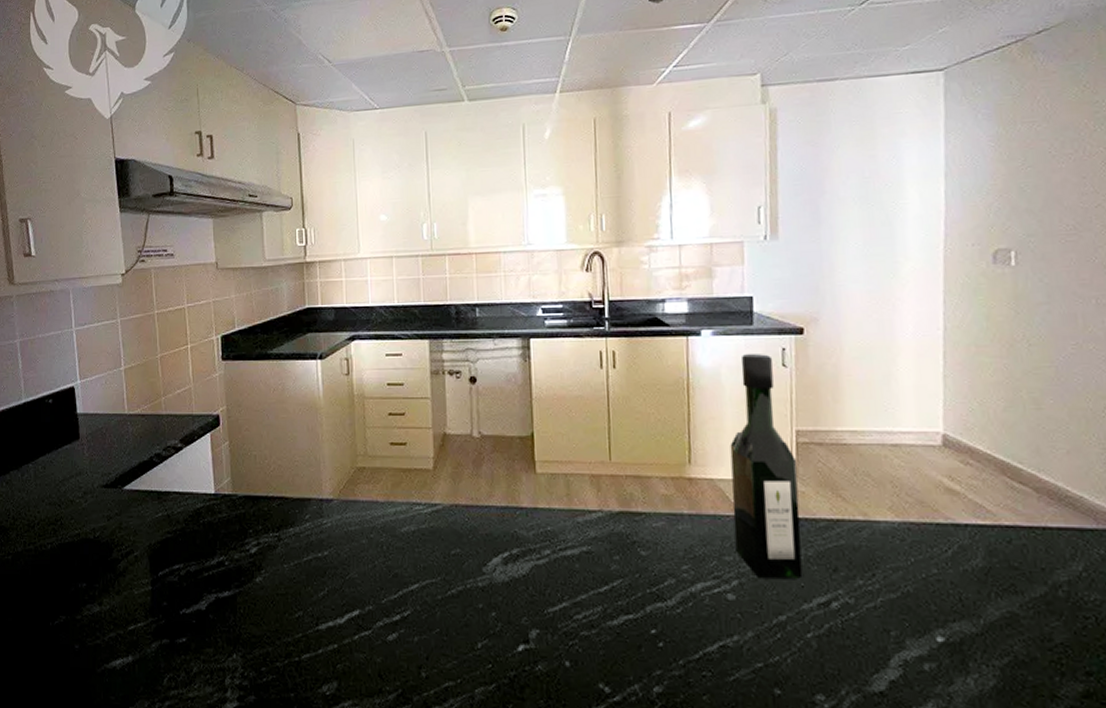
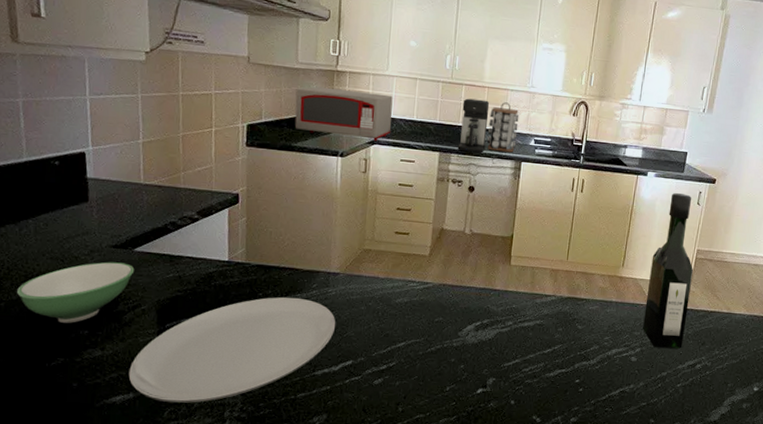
bowl: none [22,503,125,576] -> present [17,261,135,323]
plate: none [126,532,336,668] -> present [128,297,336,404]
microwave: none [266,280,372,337] -> present [294,86,393,141]
coffee maker: none [448,269,483,335] -> present [457,98,490,153]
spice rack: none [482,268,520,330] -> present [487,102,519,153]

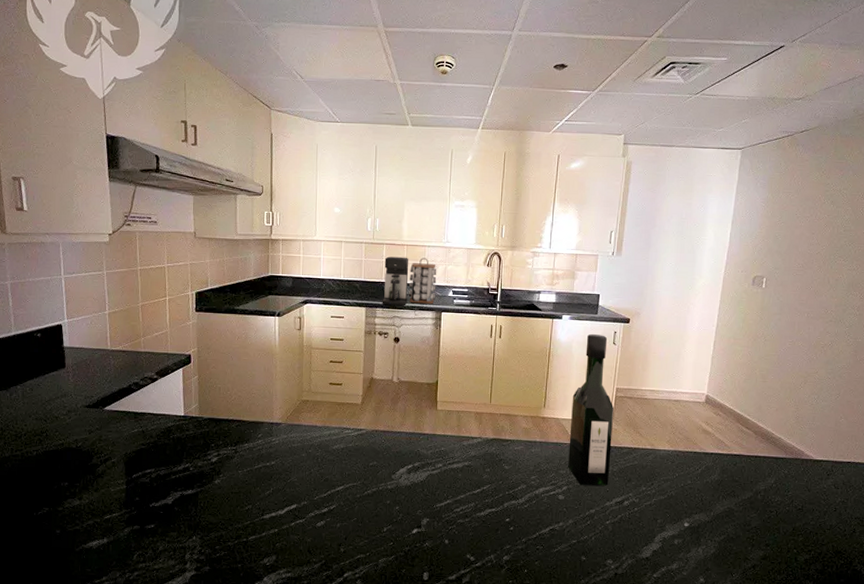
bowl: present [17,261,135,323] -> none [9,420,105,476]
plate: present [128,297,336,404] -> none [102,447,280,547]
microwave: present [294,86,393,141] -> none [236,254,322,300]

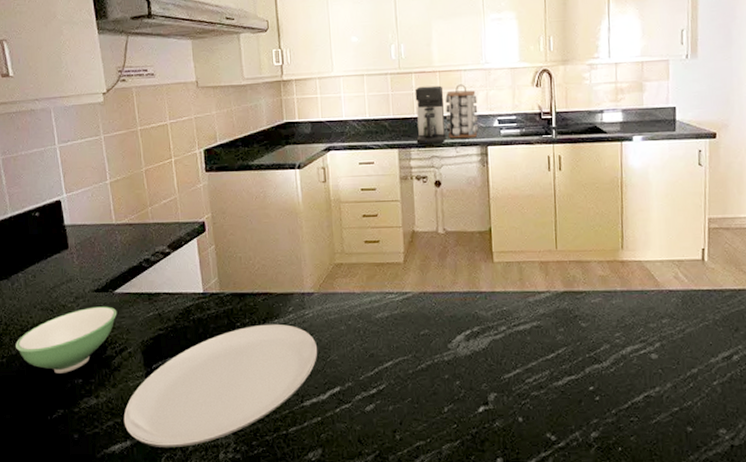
bowl: none [9,420,105,476] -> present [16,306,117,373]
plate: none [102,447,280,547] -> present [123,324,318,448]
bottle: present [568,334,615,486] -> none [655,155,711,339]

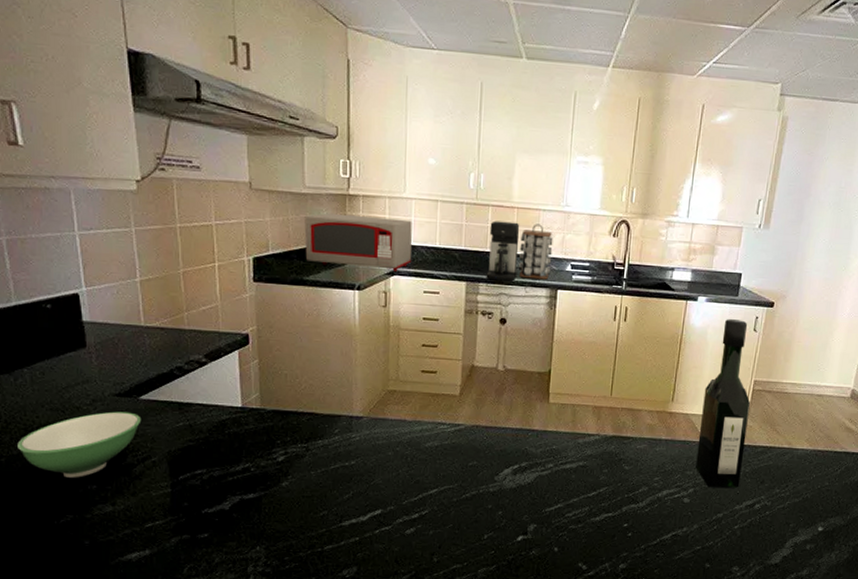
plate: present [123,324,318,448] -> none [143,444,362,559]
microwave: none [246,96,346,149] -> present [304,213,412,271]
bottle: none [655,155,711,339] -> present [695,319,751,488]

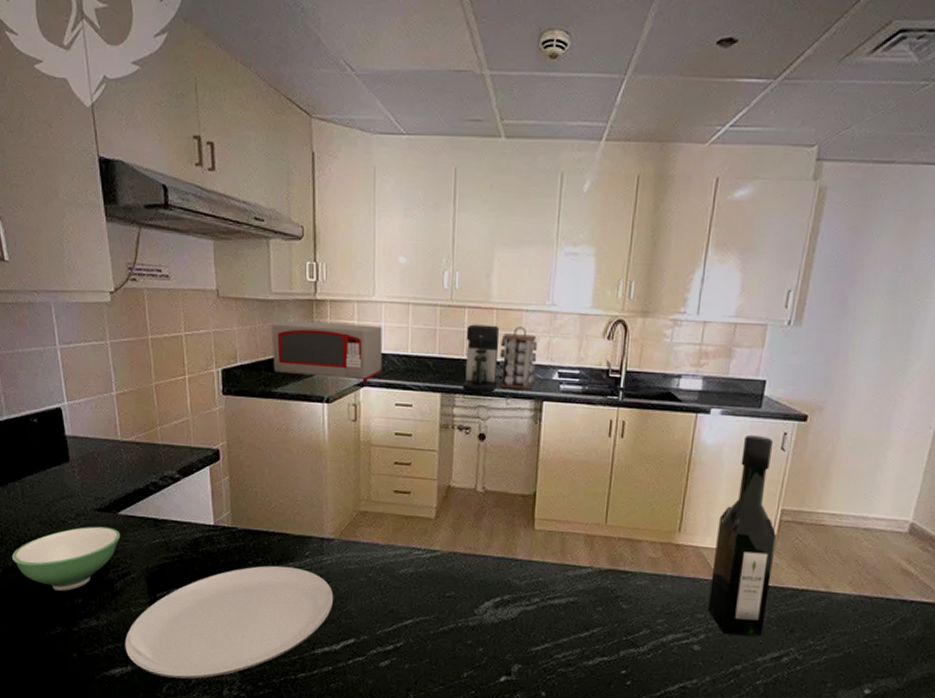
plate: none [143,444,362,559] -> present [125,565,334,679]

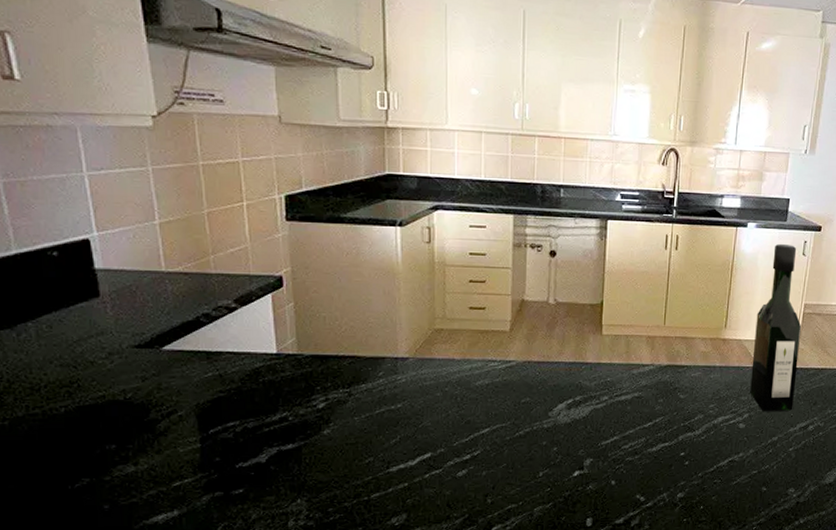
bowl: present [12,526,121,591] -> none [23,364,165,438]
plate: present [125,565,334,679] -> none [170,388,409,517]
microwave: present [271,320,383,382] -> none [340,147,456,206]
coffee maker: present [462,324,500,392] -> none [534,151,568,213]
spice rack: present [499,326,538,390] -> none [567,154,602,210]

